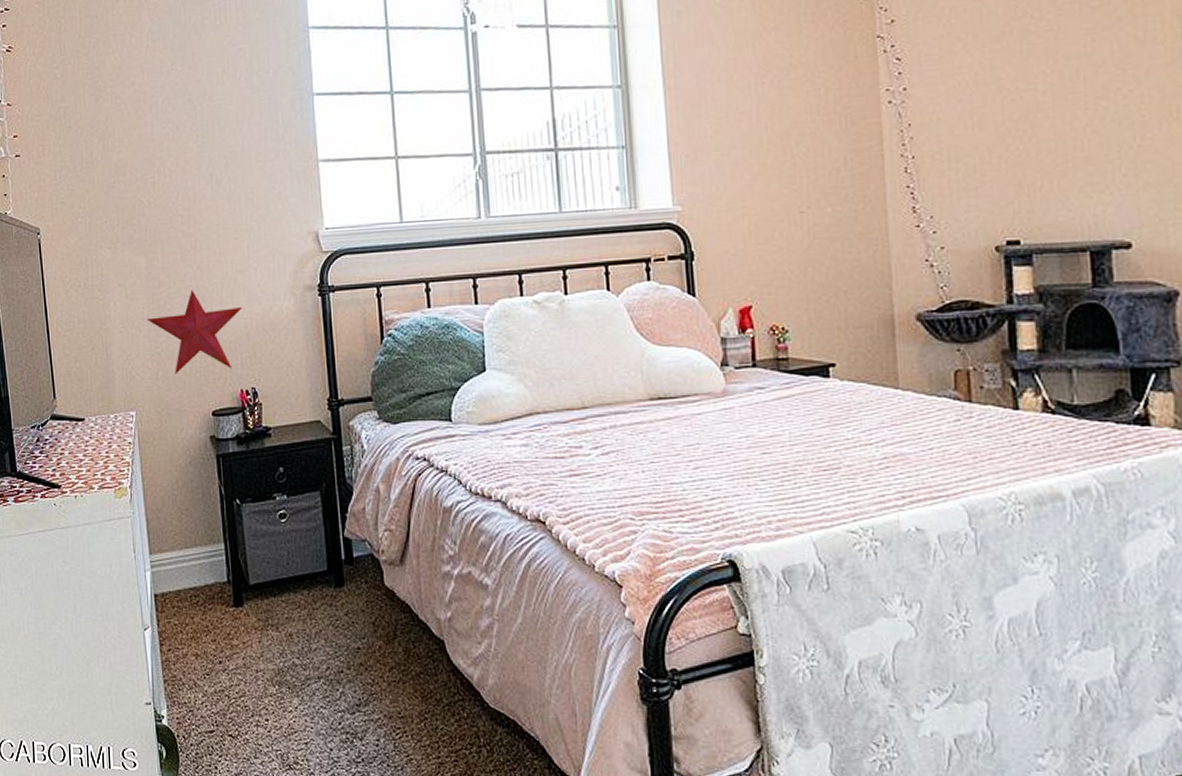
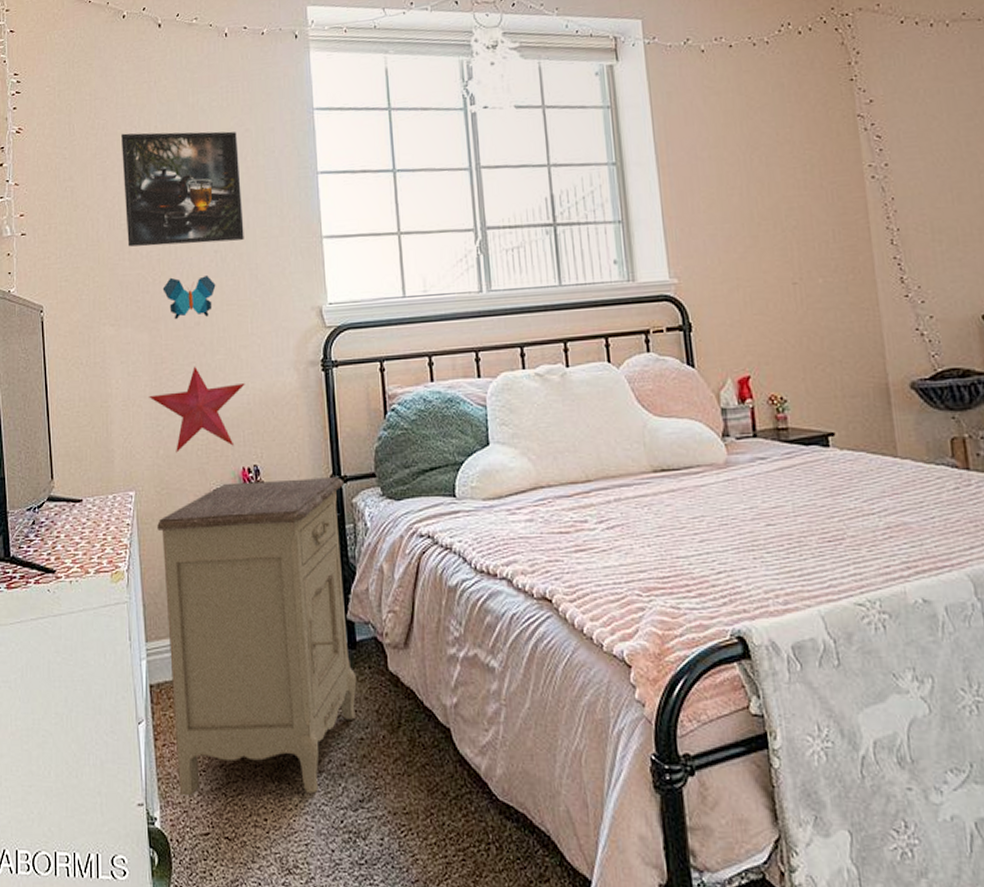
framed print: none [113,50,239,169] -> present [121,131,244,247]
decorative butterfly: none [158,198,212,244] -> present [162,274,216,320]
nightstand: none [158,399,354,698] -> present [157,476,357,796]

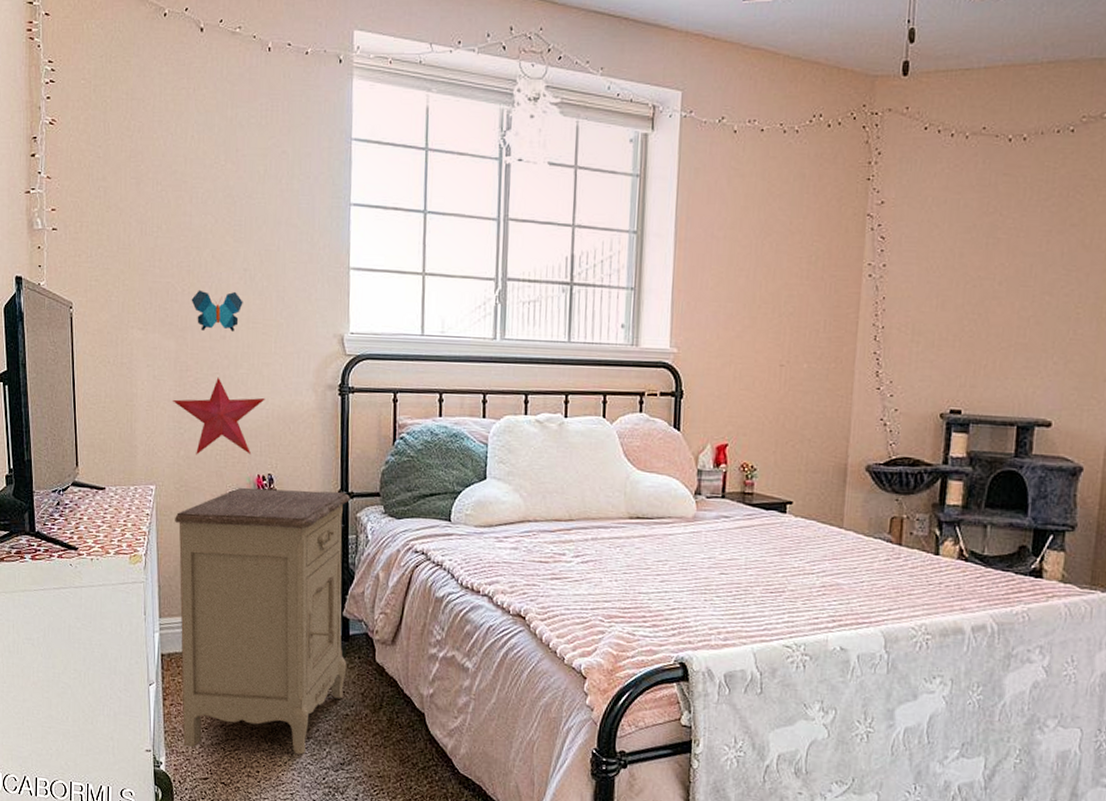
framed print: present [121,131,244,247] -> none [157,139,275,261]

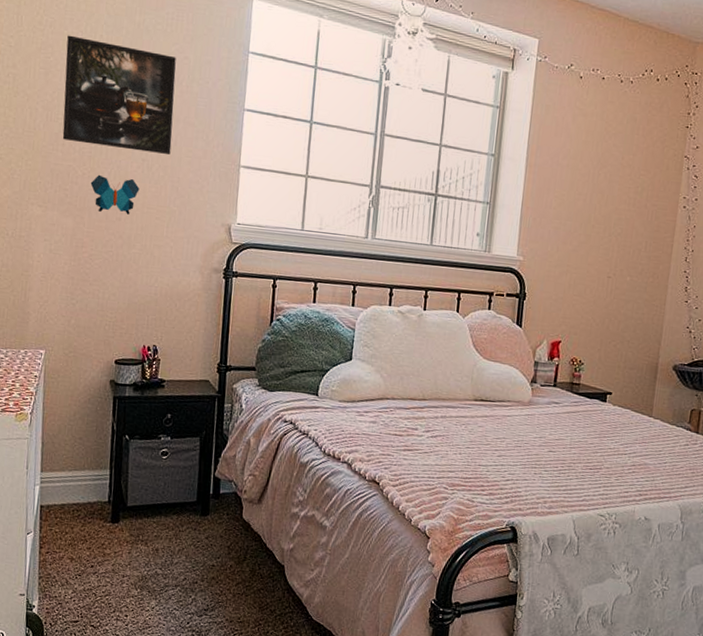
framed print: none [157,139,275,261] -> present [62,35,176,154]
decorative star: present [173,377,265,455] -> none [67,254,155,327]
nightstand: present [175,487,350,755] -> none [56,356,228,601]

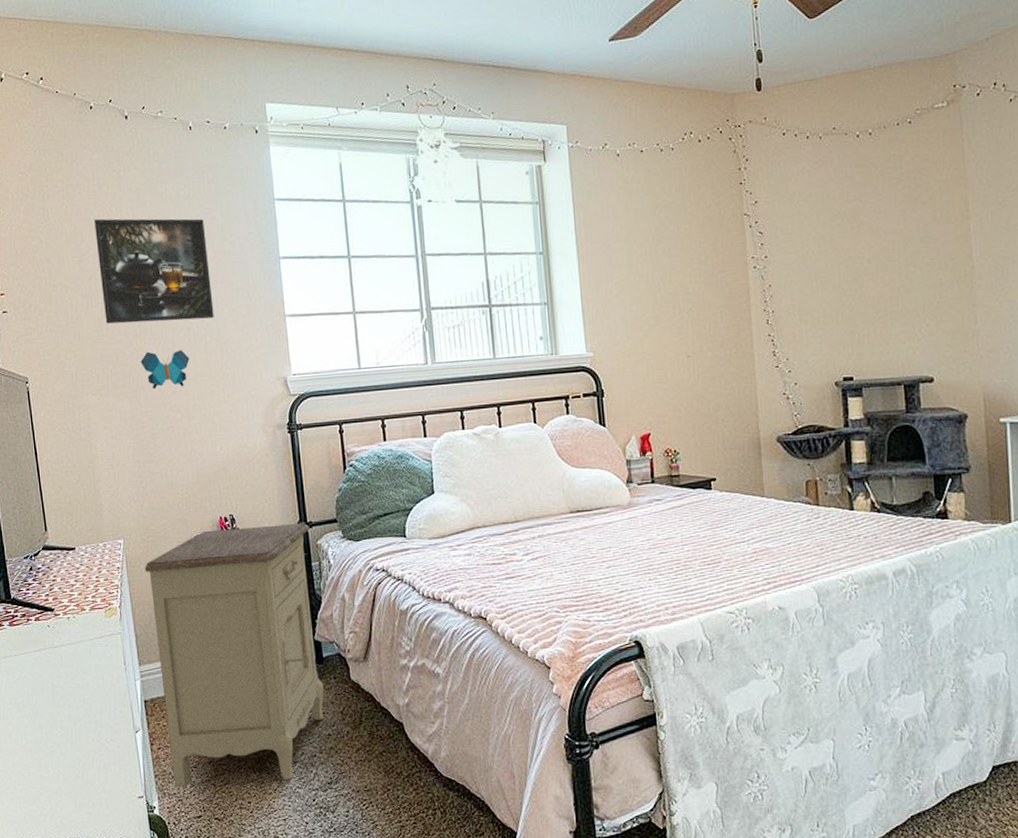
nightstand: none [56,356,228,601] -> present [145,522,325,788]

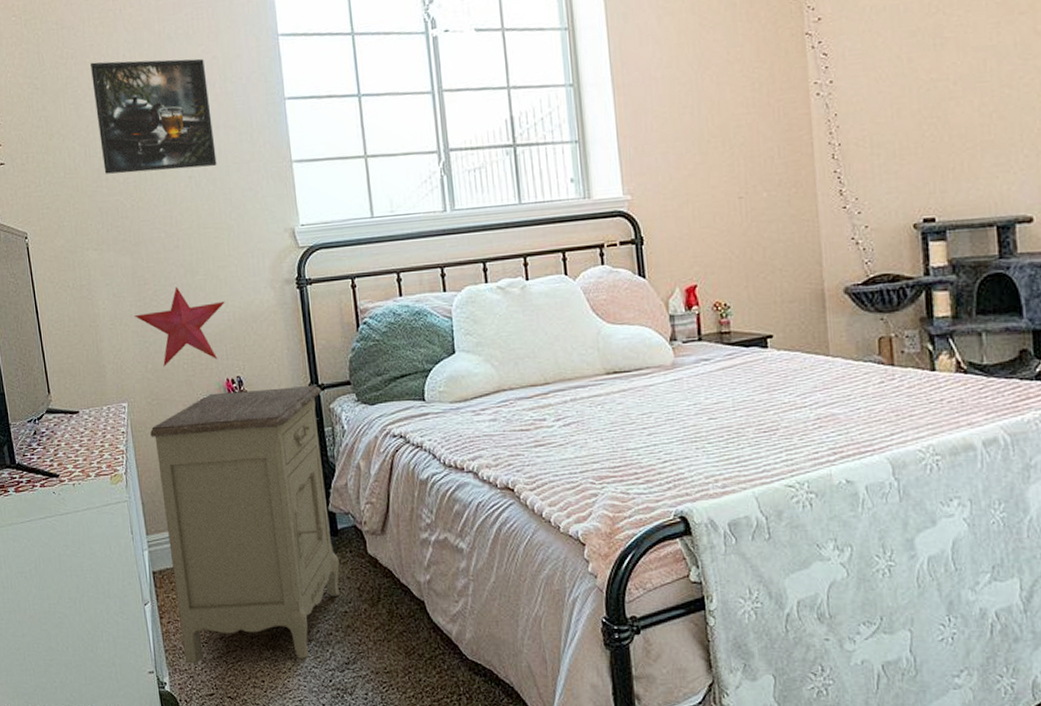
decorative star: none [132,430,220,506] -> present [135,286,225,367]
decorative butterfly: present [140,349,190,390] -> none [141,199,192,244]

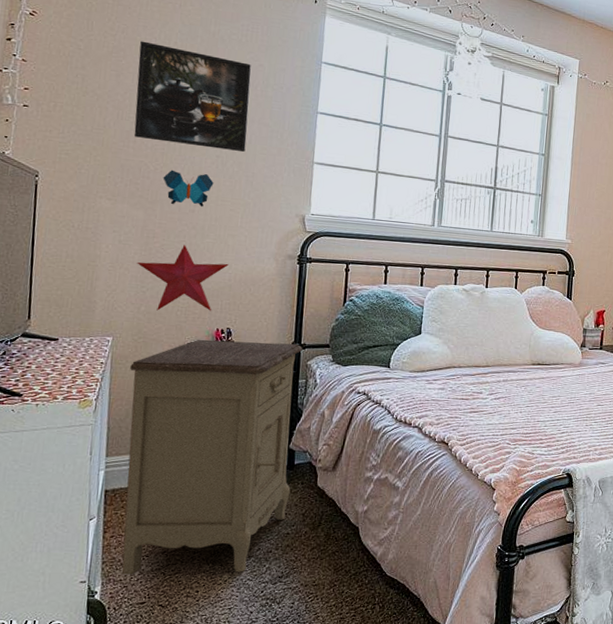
decorative butterfly: none [141,199,192,244] -> present [163,169,214,207]

